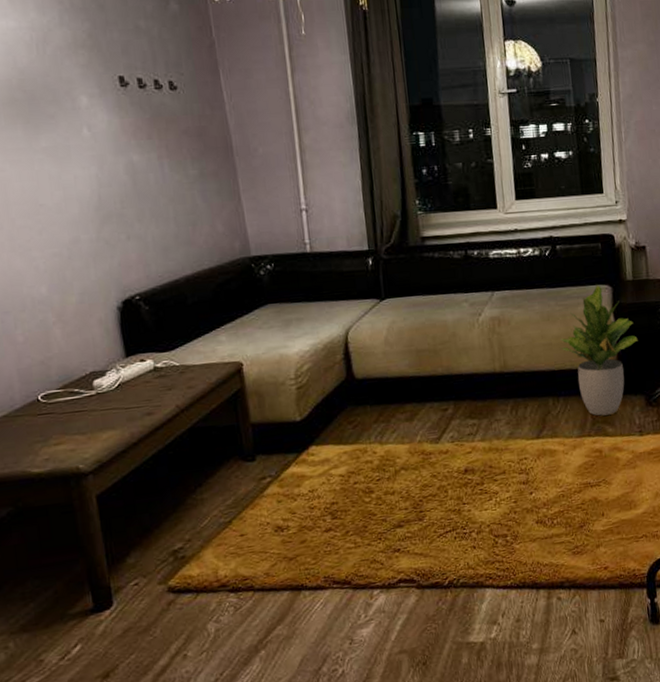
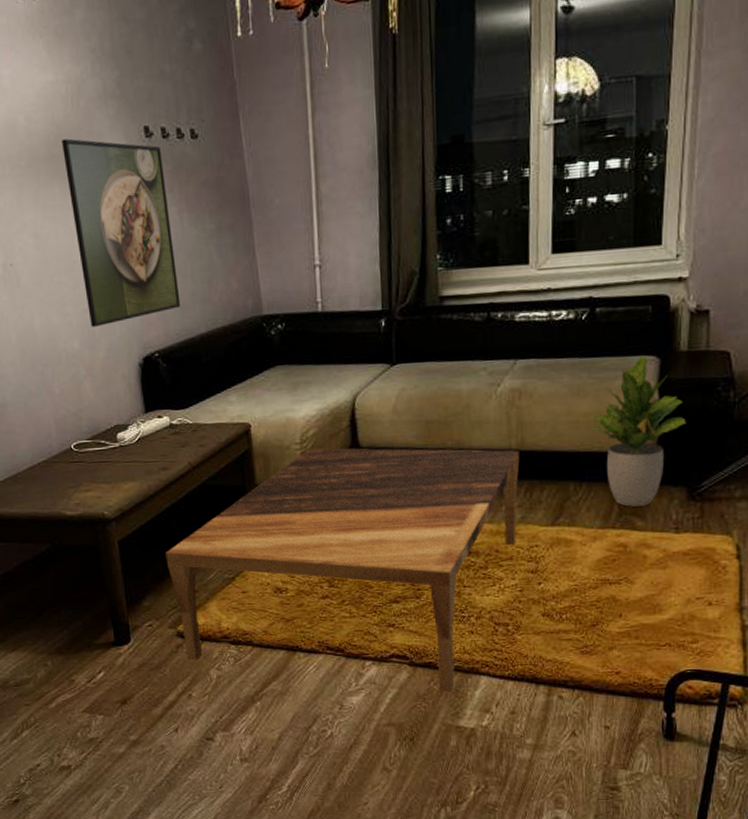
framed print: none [25,84,163,271] -> present [62,138,181,327]
coffee table: none [152,372,507,618] -> present [165,447,520,694]

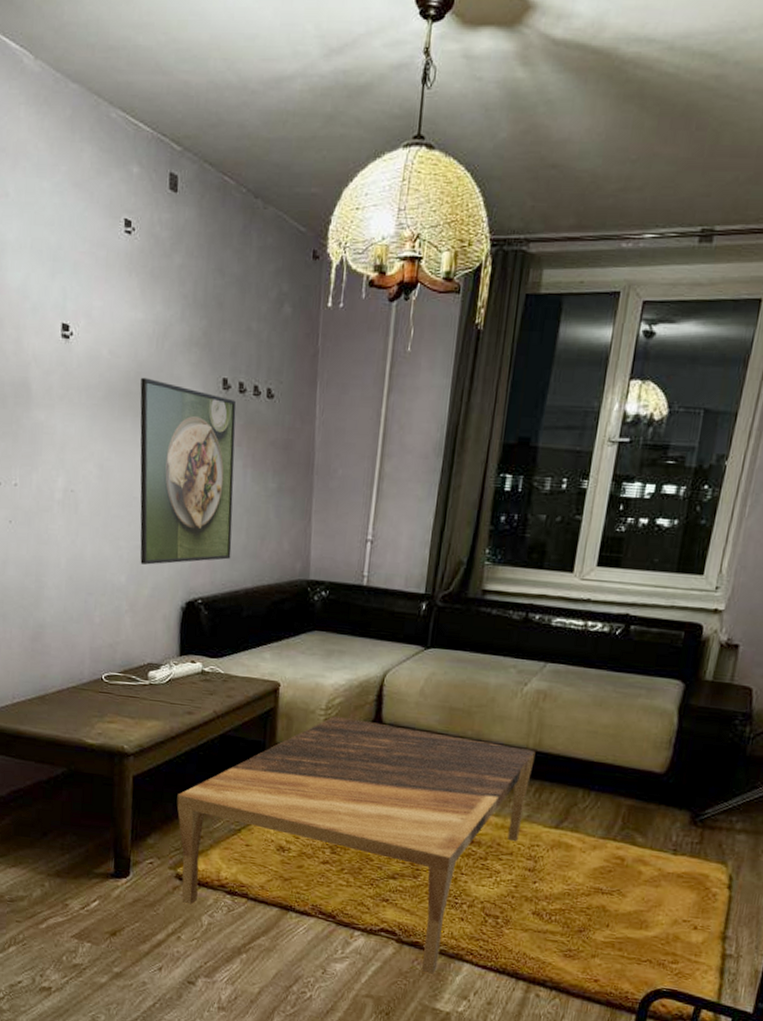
potted plant: present [589,356,686,507] -> none [606,678,700,824]

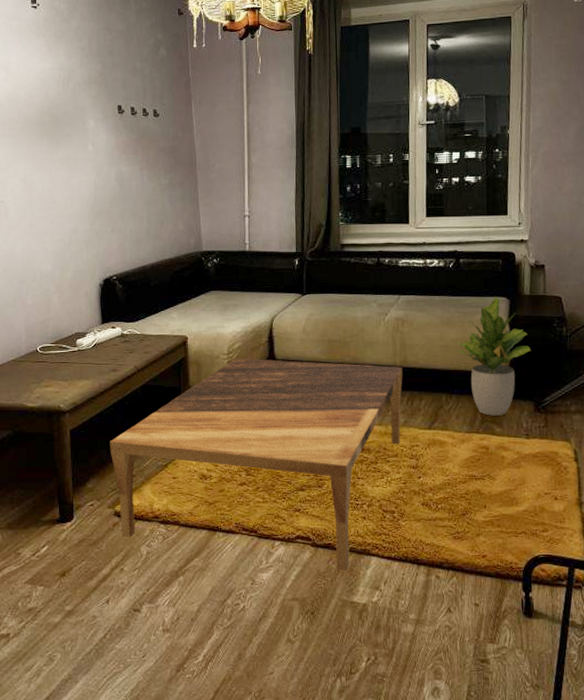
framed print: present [140,377,237,565] -> none [52,110,137,253]
potted plant: none [606,678,700,824] -> present [456,297,531,416]

